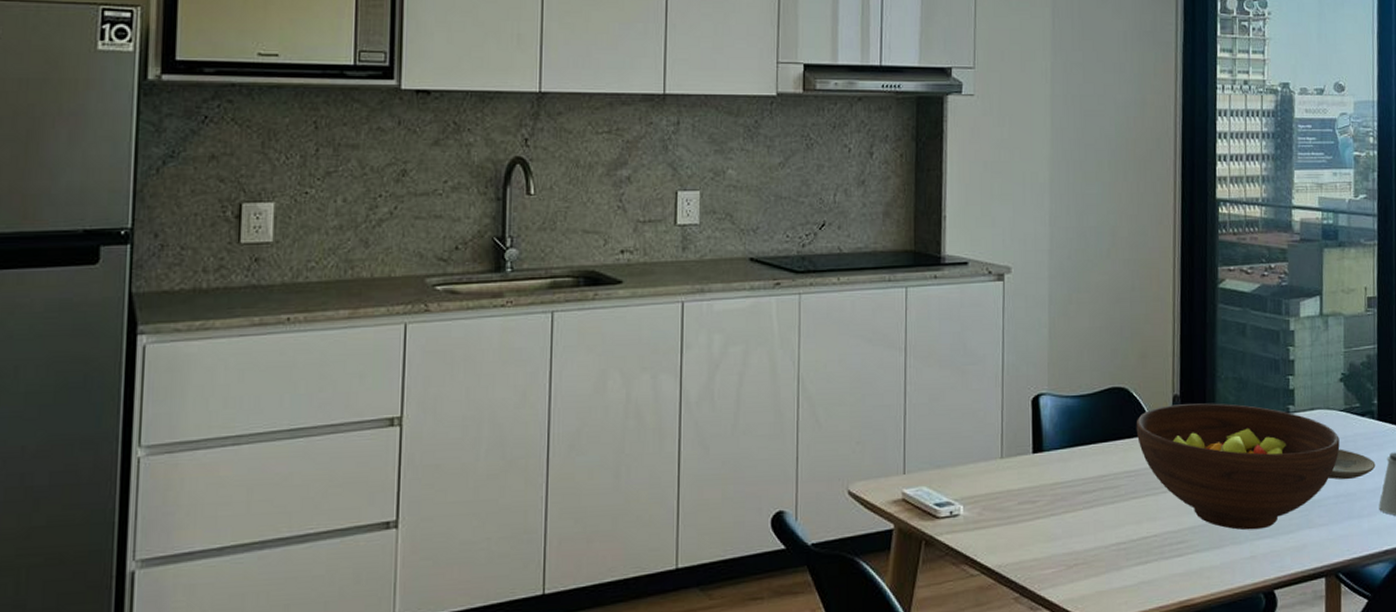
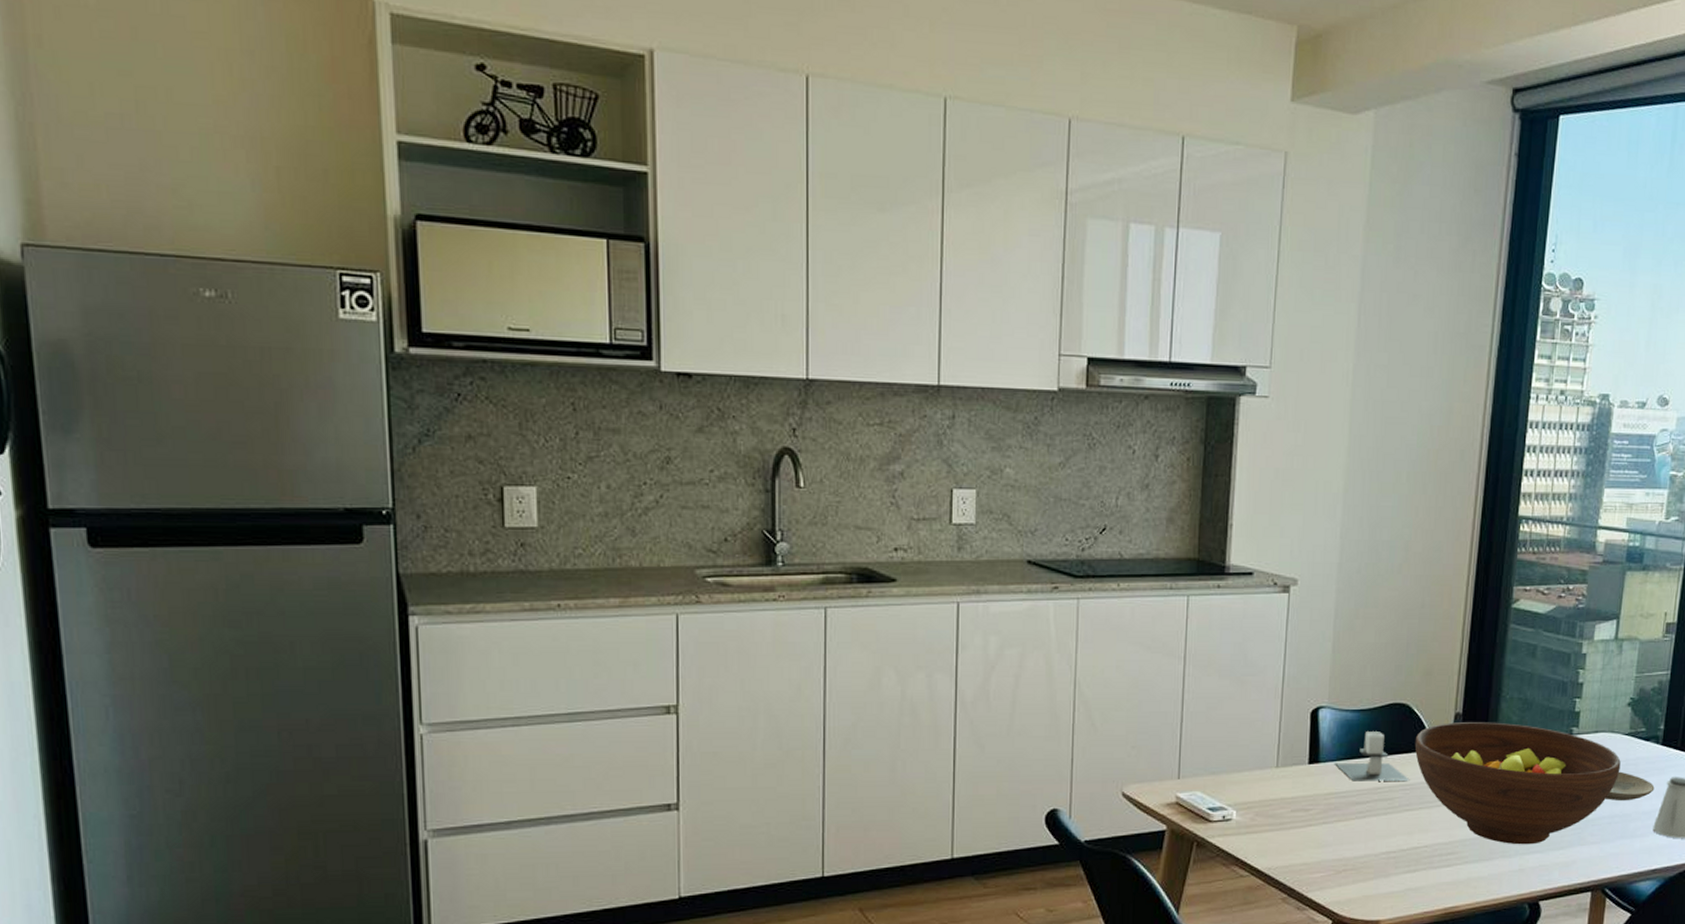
candle: none [1059,417,1134,470] -> present [1335,732,1410,782]

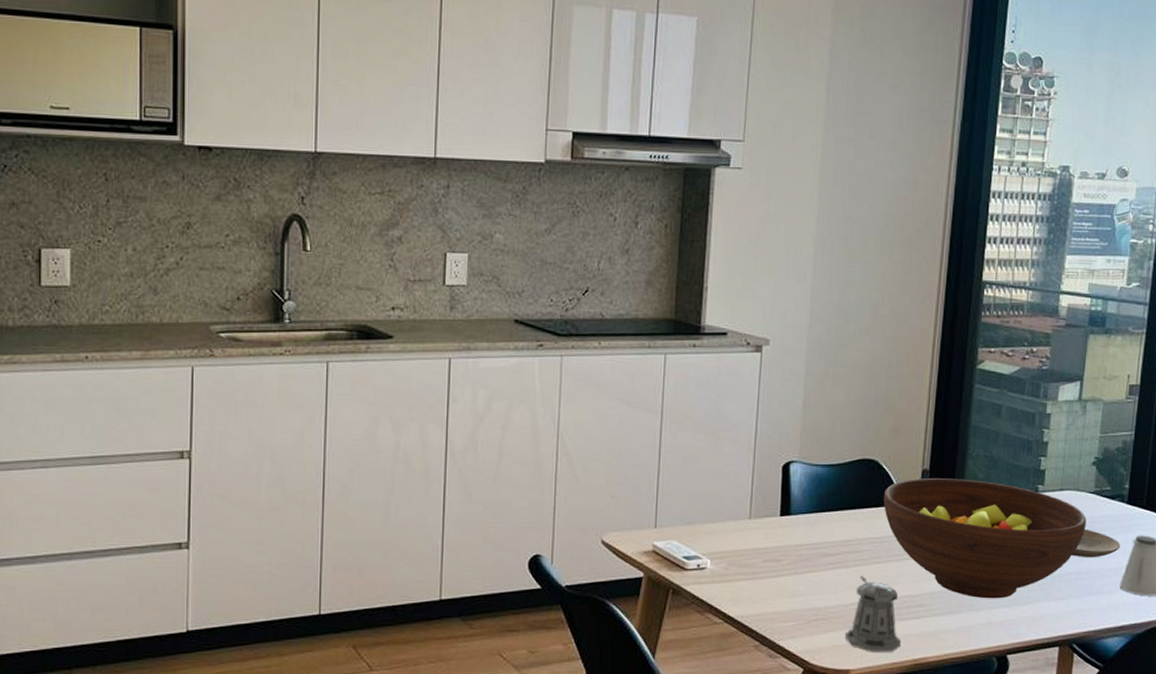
candle: present [1335,732,1410,782] -> none [805,486,879,534]
pepper shaker: none [1374,823,1433,902] -> present [844,575,902,652]

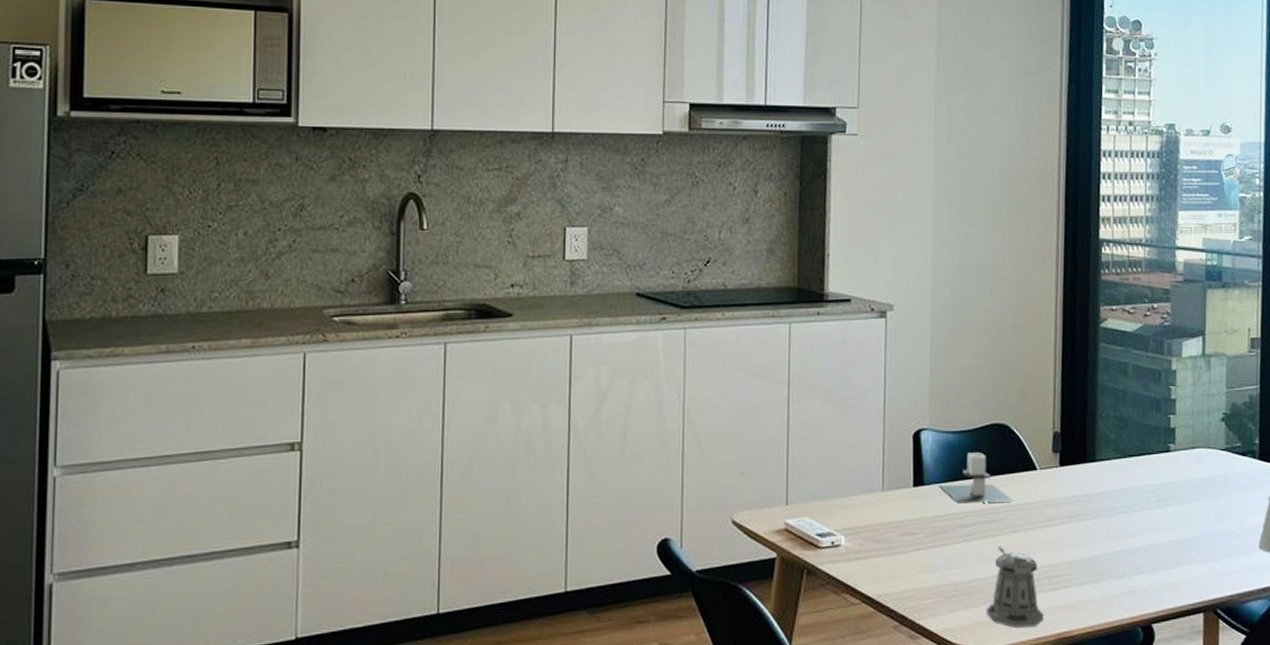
candle: none [805,486,879,534] -> present [939,452,1014,504]
fruit bowl: present [883,478,1087,599] -> none [1016,440,1220,566]
plate: present [1072,529,1121,558] -> none [1209,487,1256,518]

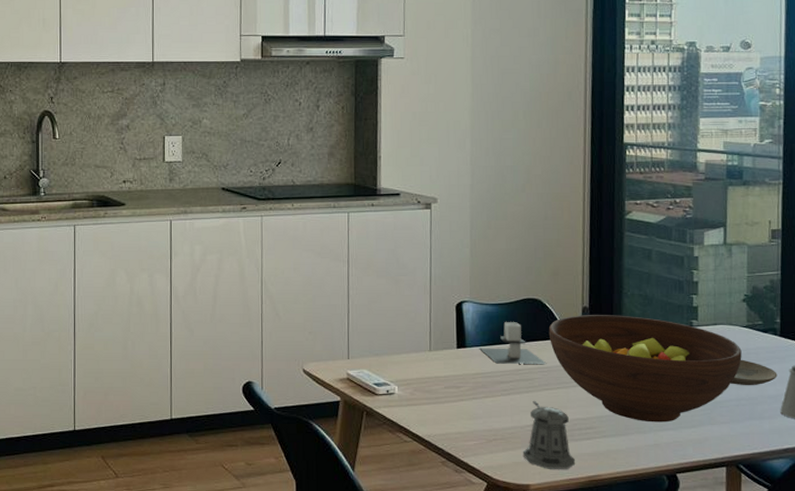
fruit bowl: none [1016,440,1220,566] -> present [548,315,742,423]
plate: none [1209,487,1256,518] -> present [731,359,778,386]

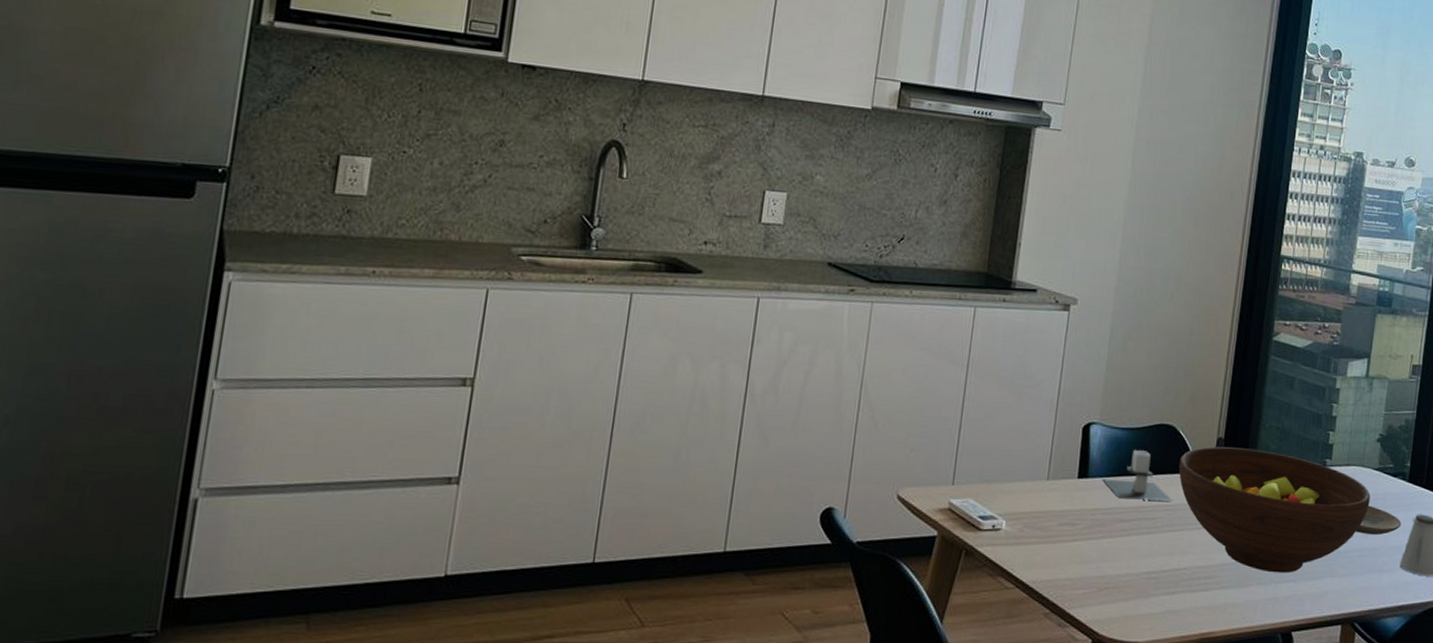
pepper shaker: present [522,400,576,469] -> none [1134,543,1190,625]

